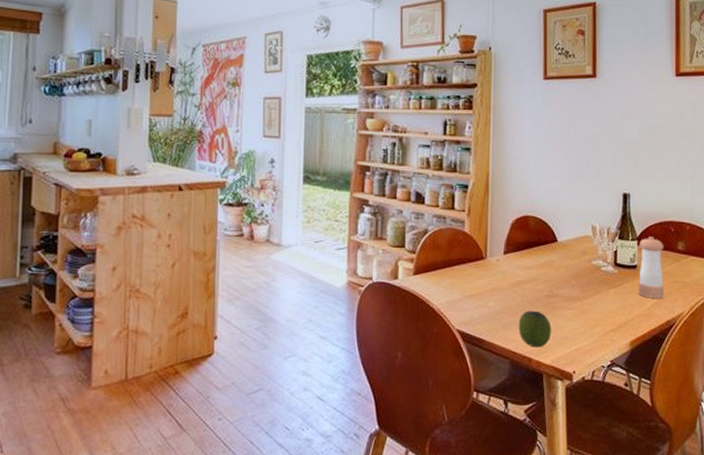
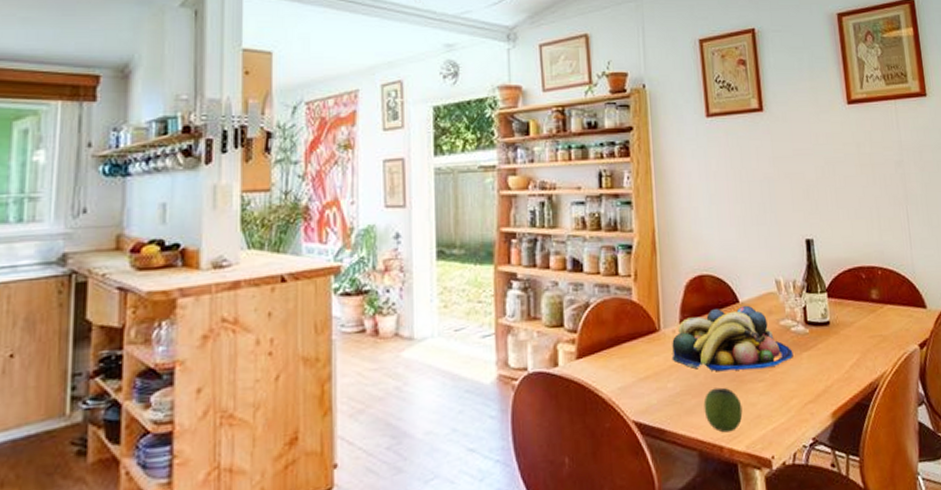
fruit bowl: none [494,244,601,299] -> present [672,305,793,372]
pepper shaker: present [638,237,664,298] -> none [829,286,863,359]

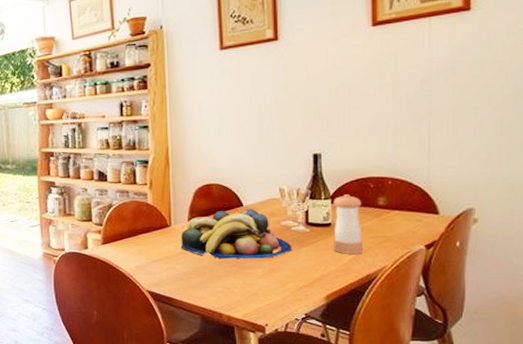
apple: present [703,387,743,433] -> none [207,270,241,304]
pepper shaker: none [829,286,863,359] -> present [333,194,363,254]

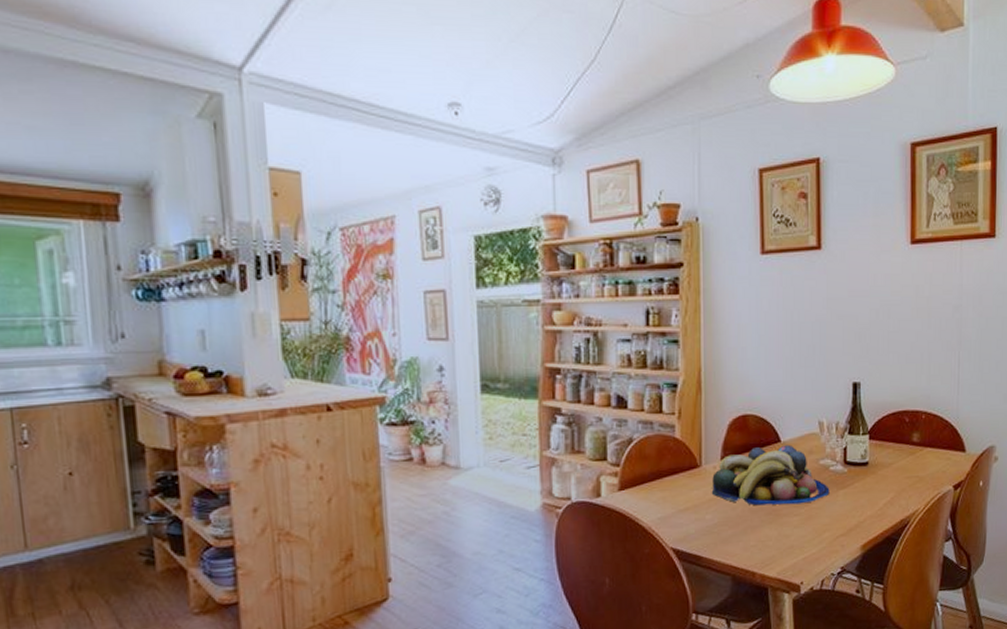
pepper shaker: present [333,194,363,254] -> none [870,429,898,497]

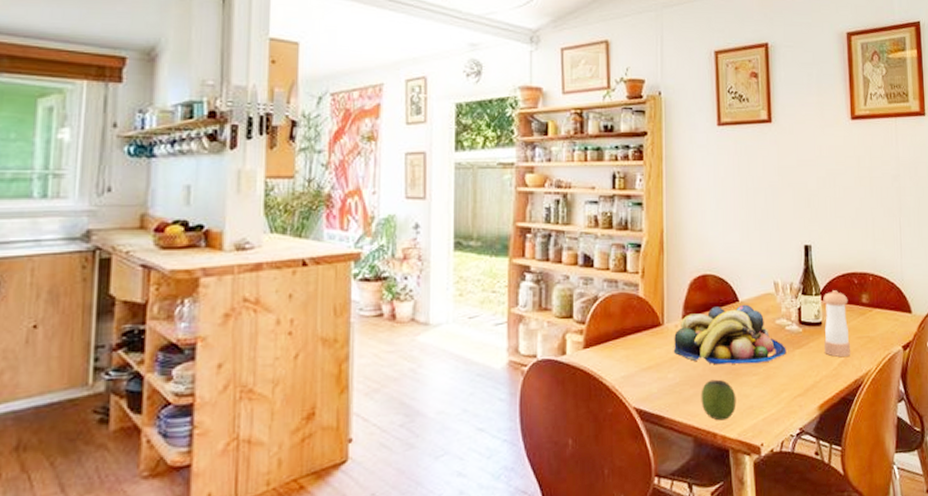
apple: none [739,520,776,560] -> present [701,379,737,421]
pepper shaker: none [870,429,898,497] -> present [823,290,850,357]

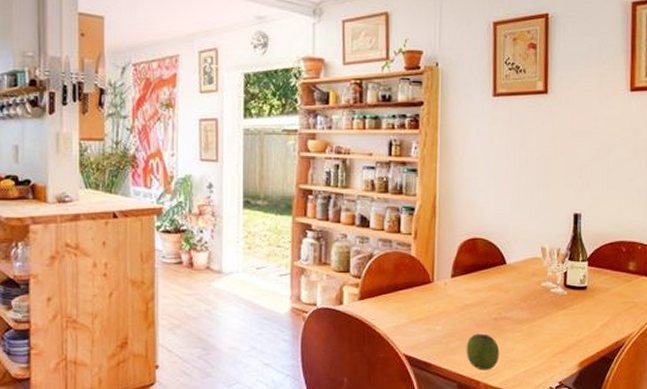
fruit bowl: present [673,304,786,365] -> none [441,267,550,322]
pepper shaker: present [823,290,850,357] -> none [588,257,615,319]

